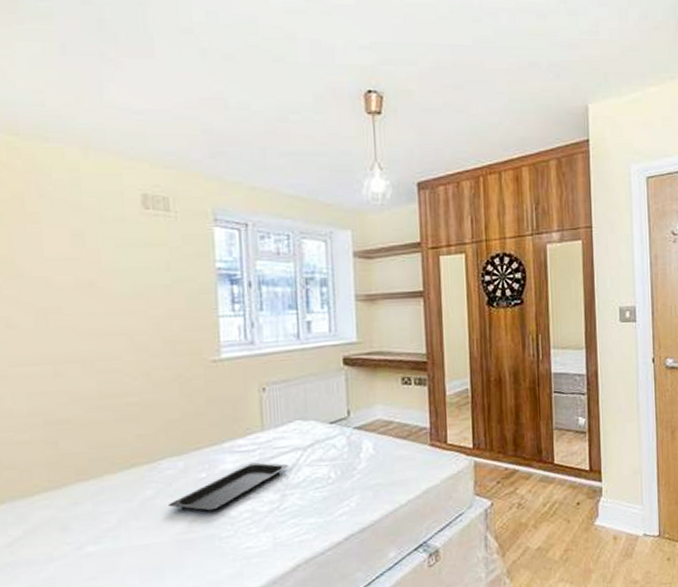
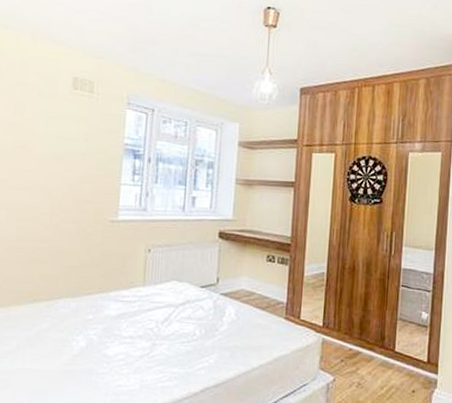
serving tray: present [169,462,290,512] -> none [59,312,162,350]

